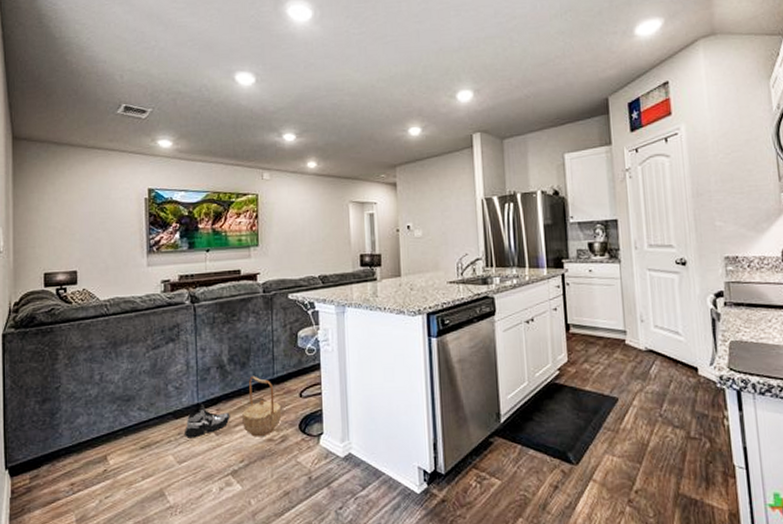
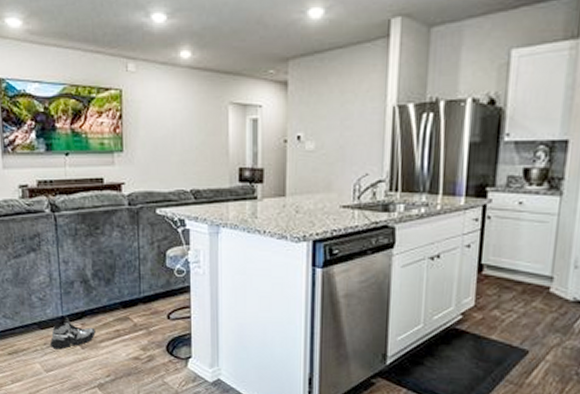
basket: present [242,376,282,437] -> none [108,293,149,355]

